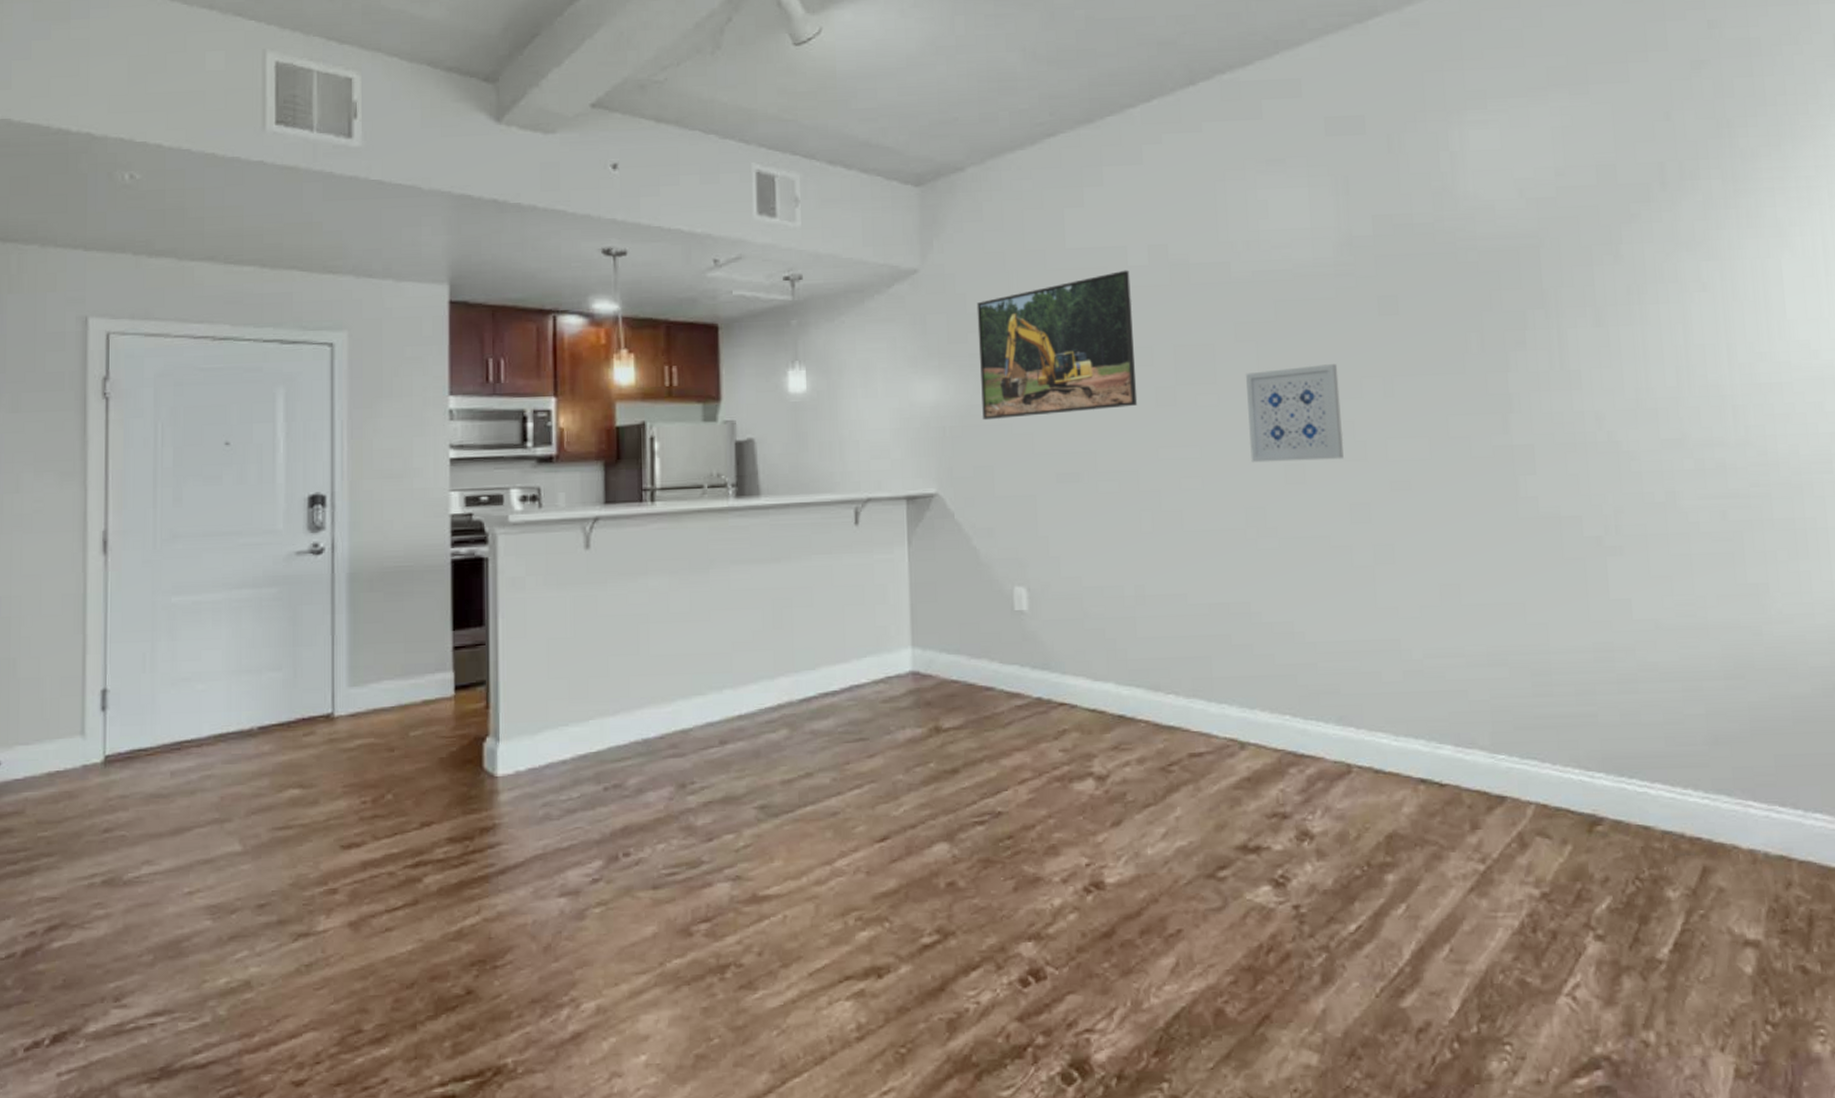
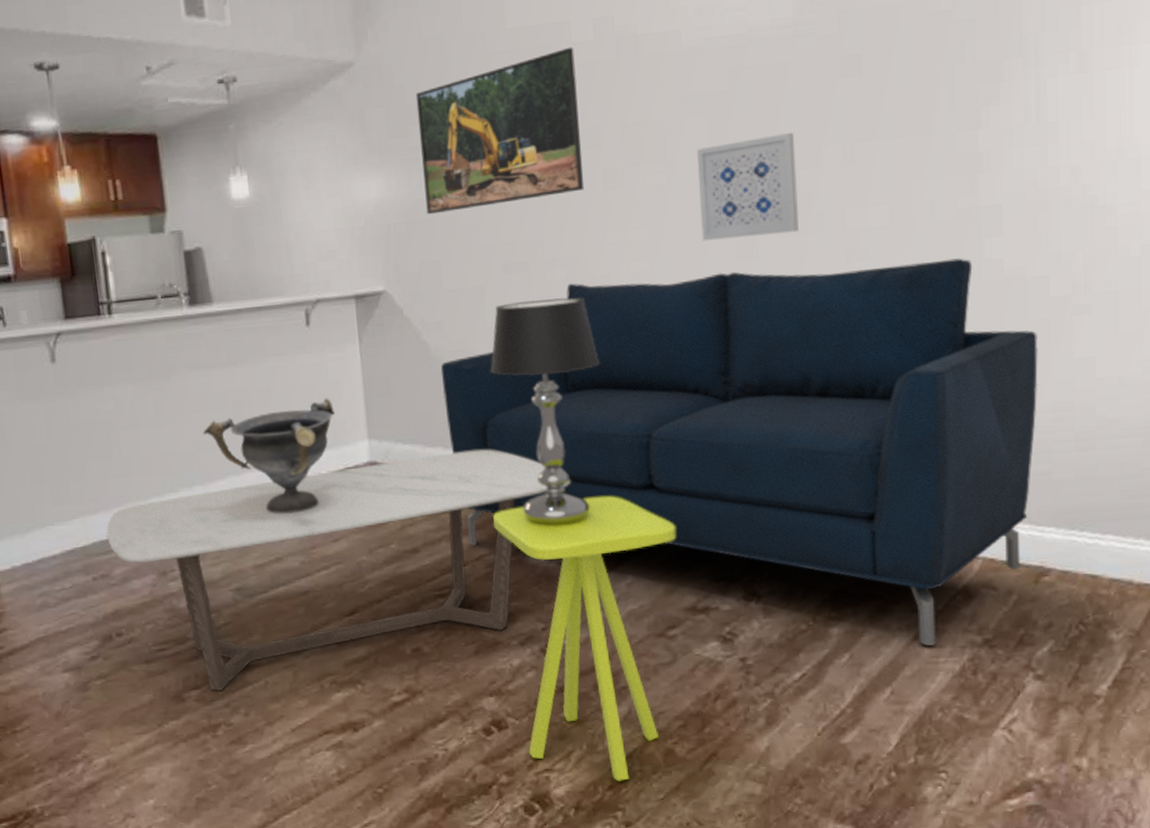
coffee table: none [624,664,1119,926] -> present [106,449,571,692]
decorative bowl: none [738,601,880,724] -> present [202,398,336,514]
sofa: none [989,494,1579,899] -> present [440,258,1038,647]
side table: none [1037,719,1227,1046] -> present [492,496,676,781]
table lamp: none [1040,510,1151,749] -> present [490,297,600,526]

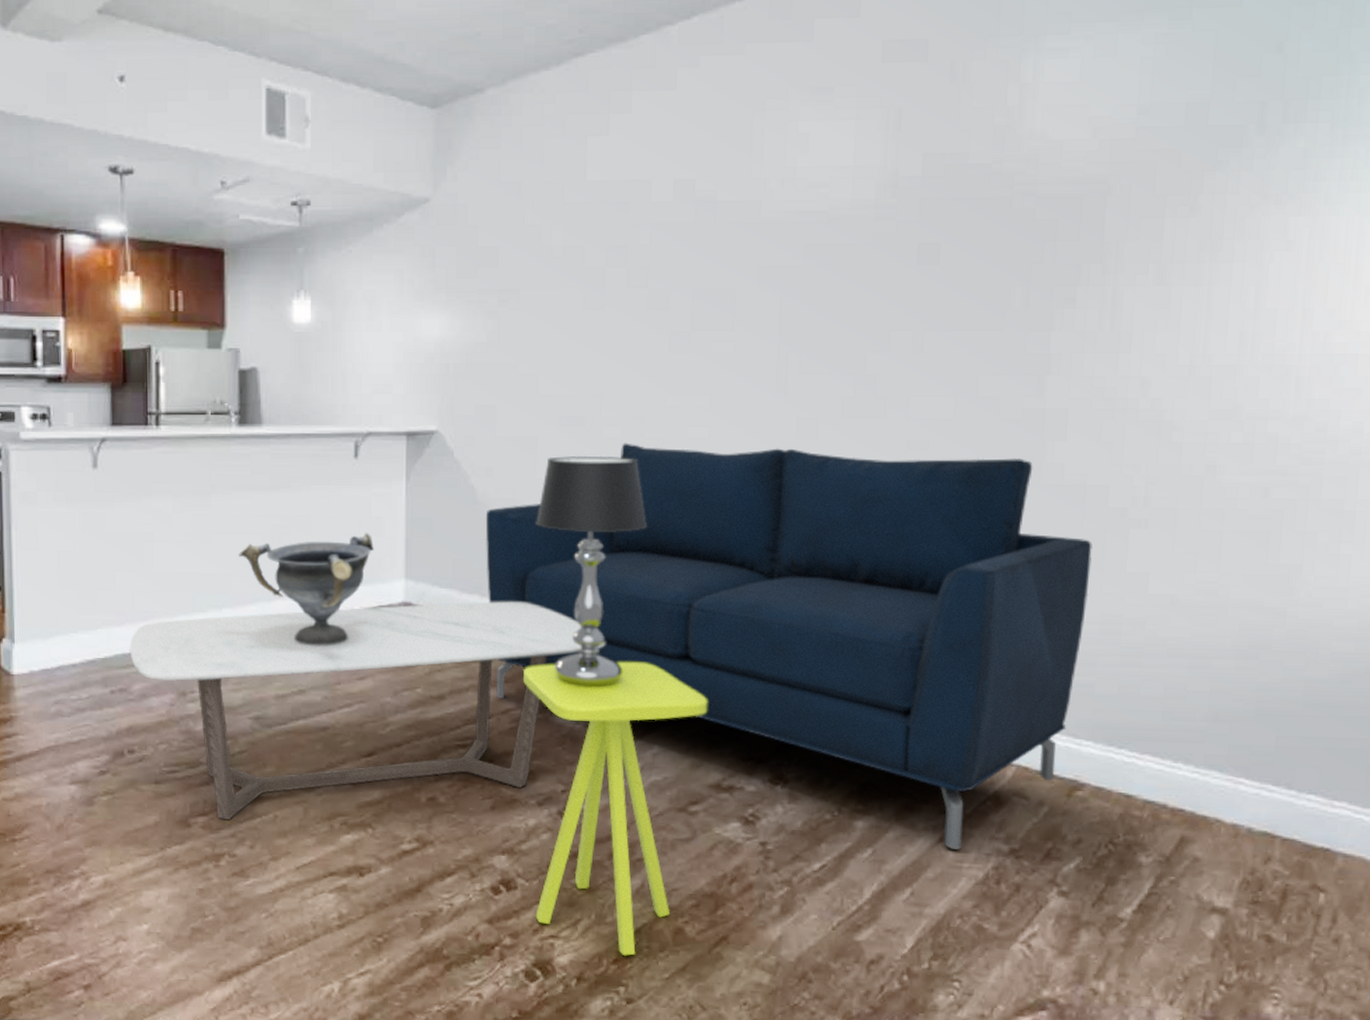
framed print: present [415,46,585,215] -> none [488,206,652,359]
wall art: present [697,133,799,242] -> none [763,315,866,415]

